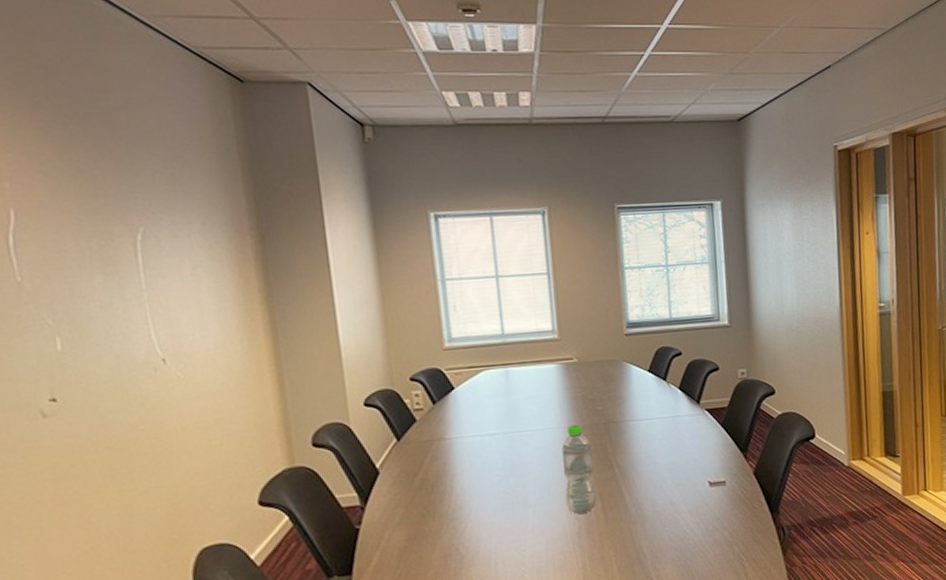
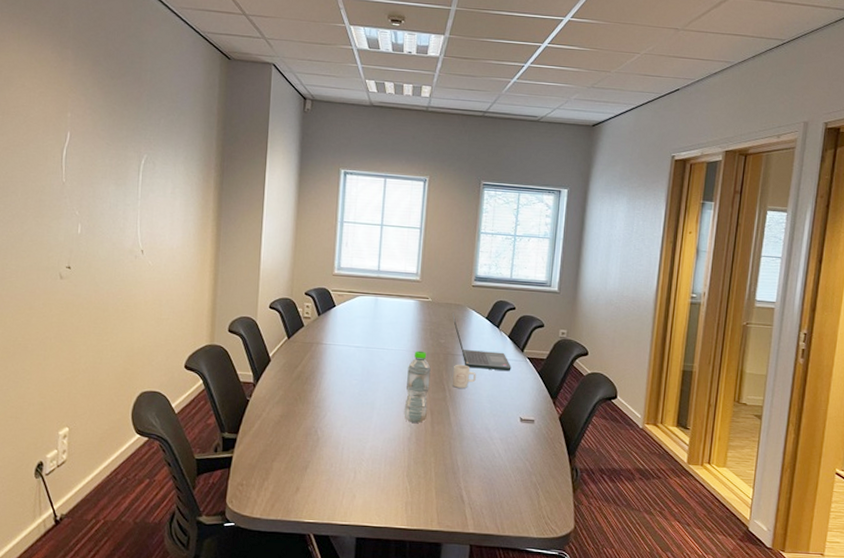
laptop: none [605,370,689,435] -> present [451,312,512,371]
mug: none [618,431,648,461] -> present [452,364,476,388]

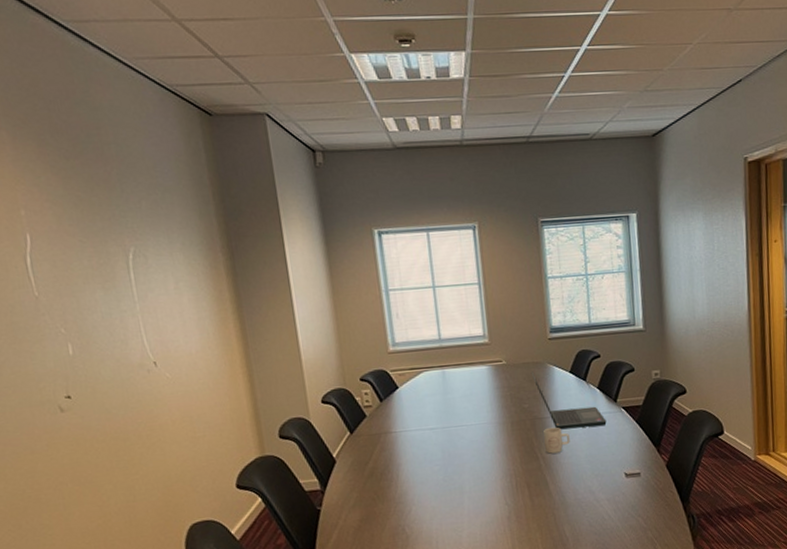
water bottle: present [403,350,431,423] -> none [493,420,524,500]

